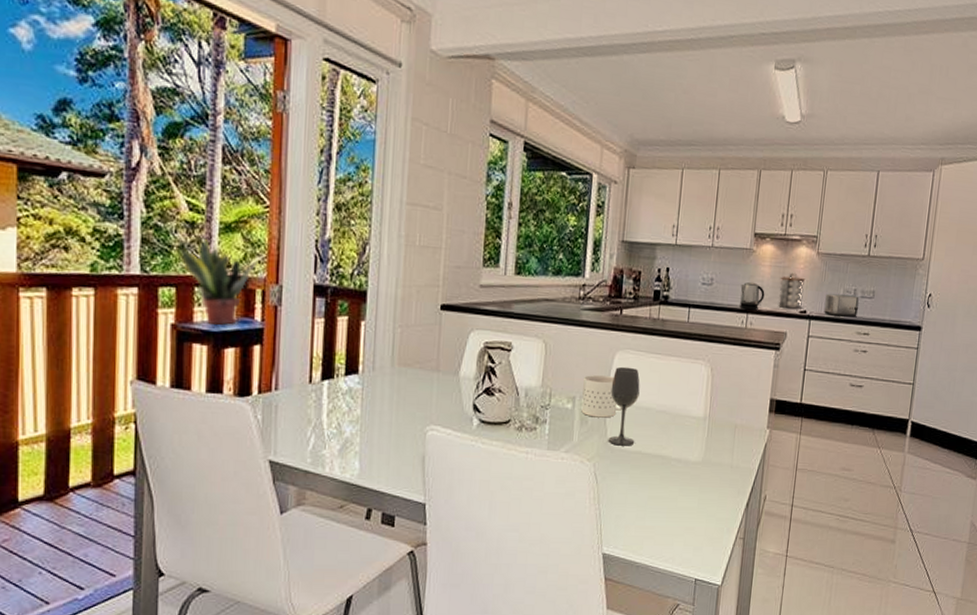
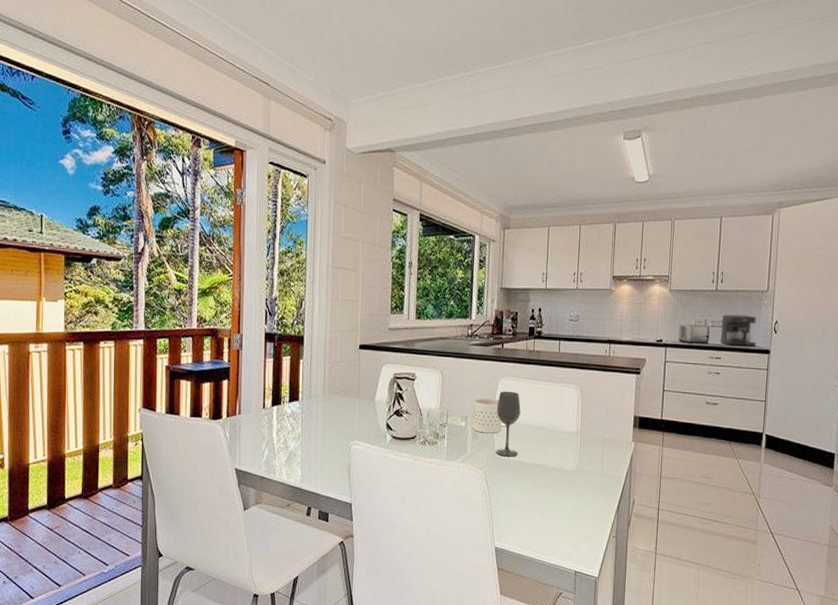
potted plant: present [180,239,259,326] -> none [172,302,226,367]
kettle: present [740,282,765,310] -> none [603,317,625,340]
spice rack: present [777,272,805,310] -> none [636,307,659,340]
coffee maker: none [870,284,909,322] -> present [721,314,756,346]

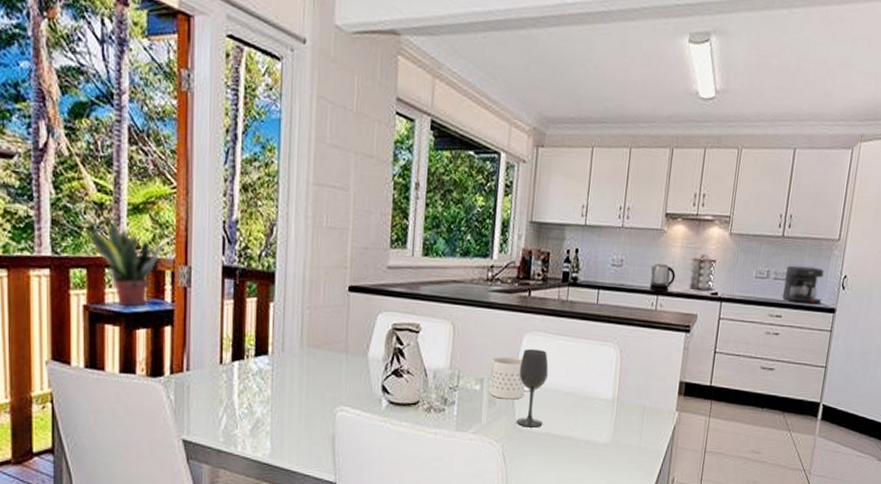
potted plant: none [172,302,226,367] -> present [90,221,167,307]
kettle: none [603,317,625,340] -> present [650,263,676,291]
spice rack: none [636,307,659,340] -> present [688,253,717,292]
toaster: present [678,324,710,344] -> none [736,275,772,299]

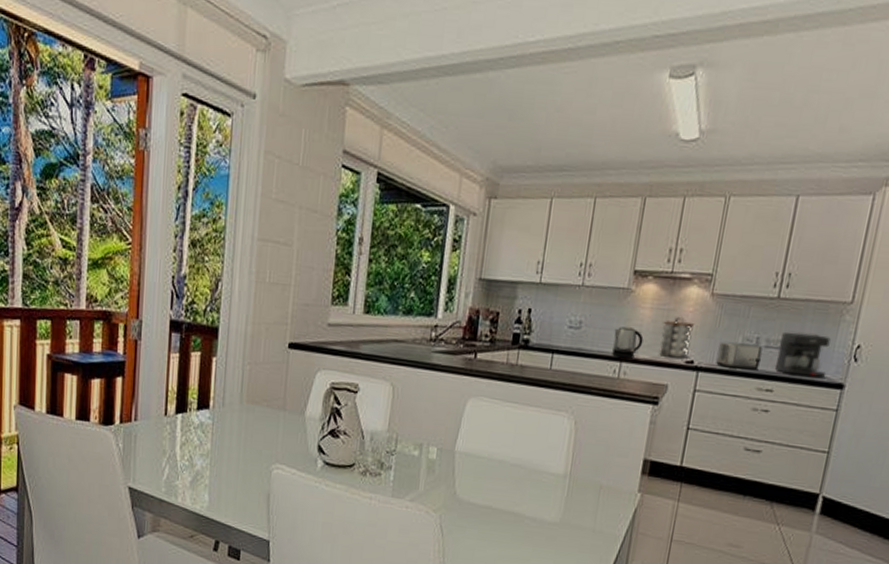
potted plant: present [90,221,167,307] -> none [55,275,122,358]
mug: present [489,356,531,400] -> none [428,421,473,468]
wine glass: present [516,348,549,428] -> none [456,414,494,500]
toaster: none [736,275,772,299] -> present [716,341,763,371]

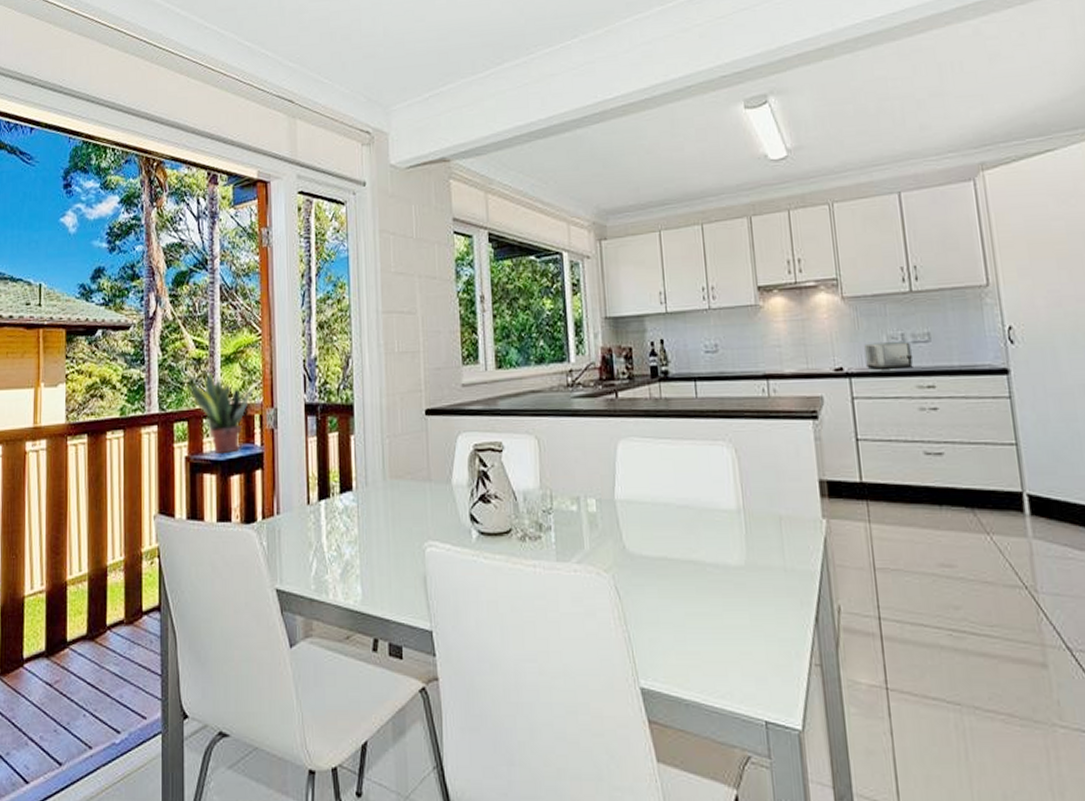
potted plant: none [55,275,122,358] -> present [190,373,255,454]
kettle: present [612,326,644,358] -> none [752,342,785,374]
spice rack: present [657,316,694,360] -> none [800,324,837,369]
coffee maker: present [776,332,831,378] -> none [926,322,985,368]

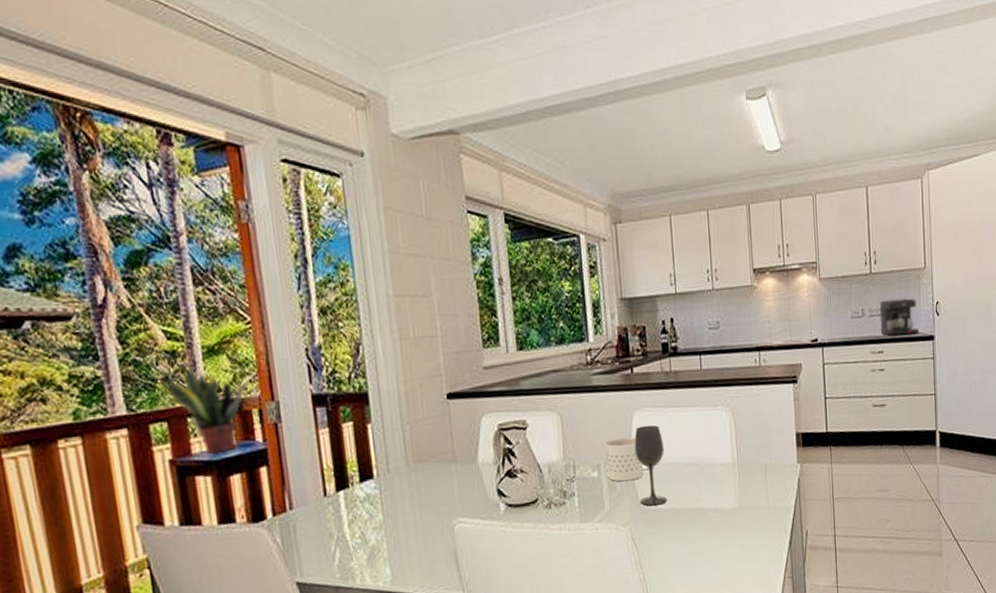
mug: none [586,468,636,519] -> present [605,437,649,482]
wine glass: none [618,457,657,552] -> present [634,425,668,506]
toaster: present [864,342,913,370] -> none [834,316,869,340]
coffee maker: none [926,322,985,368] -> present [880,298,918,336]

